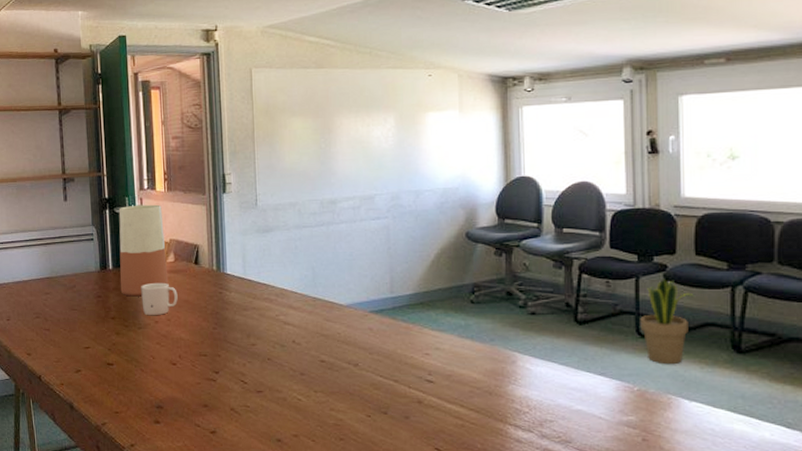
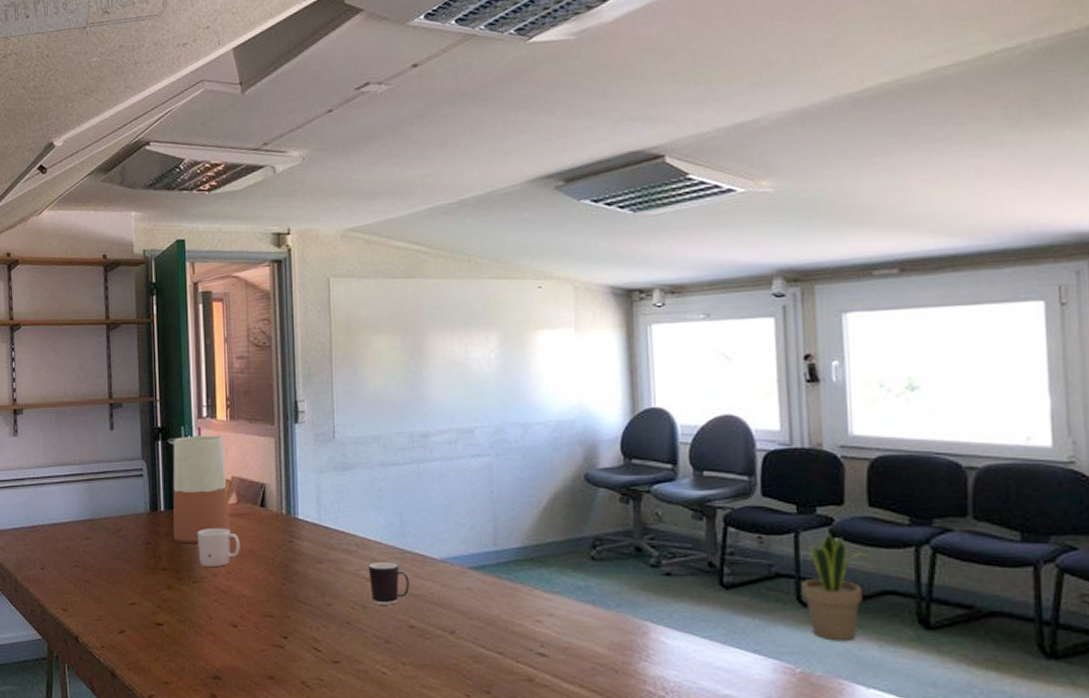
mug: none [285,307,320,344] -> present [368,561,409,605]

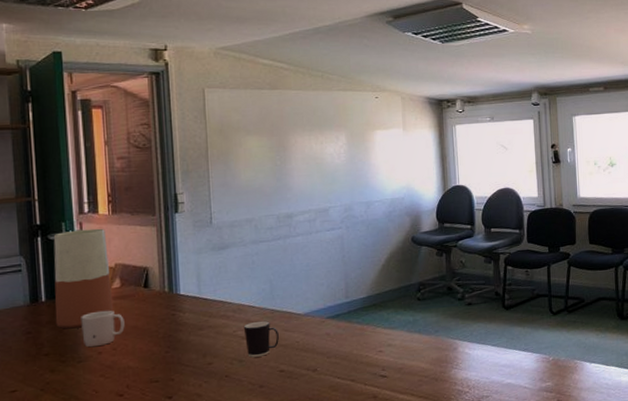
potted plant: present [801,534,869,640] -> none [552,265,590,335]

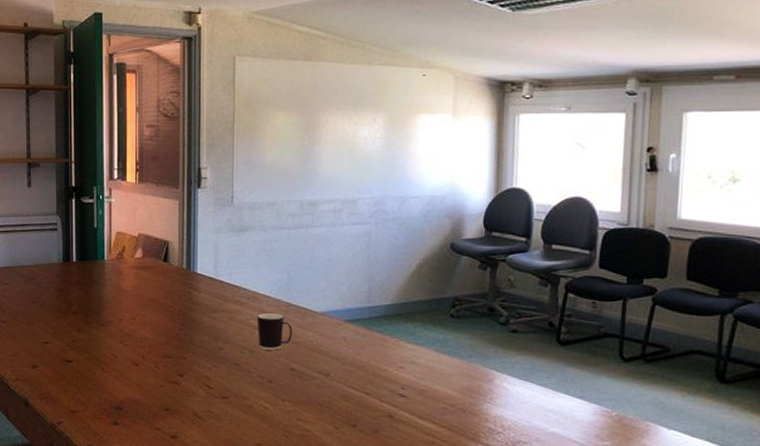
vase: present [53,228,114,329] -> none [83,195,135,293]
mug: present [81,310,125,348] -> none [105,278,144,314]

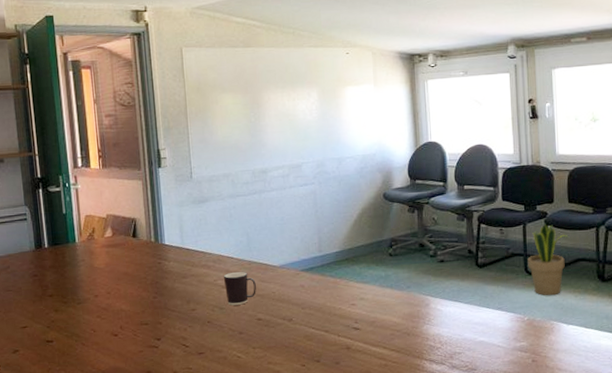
potted plant: none [623,302,682,390] -> present [527,224,569,295]

